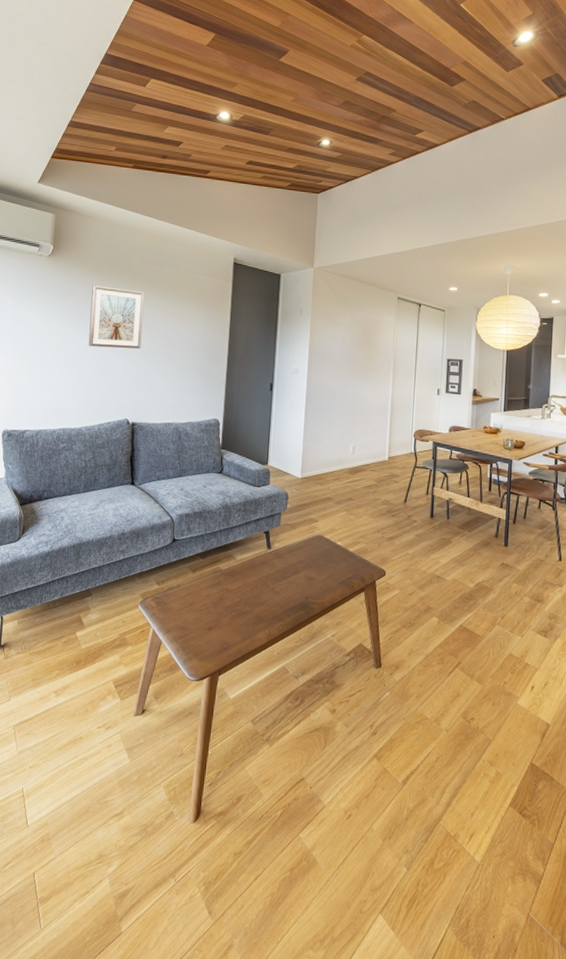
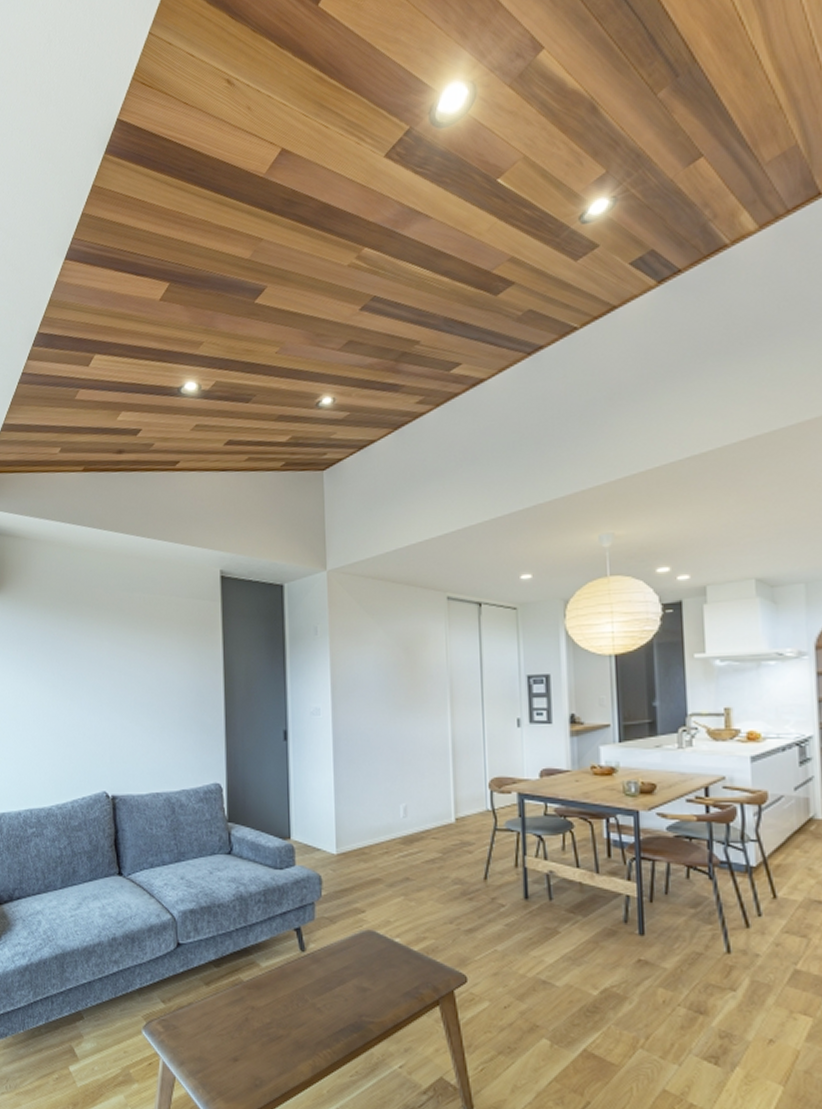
picture frame: present [88,285,145,349] -> none [48,625,114,704]

